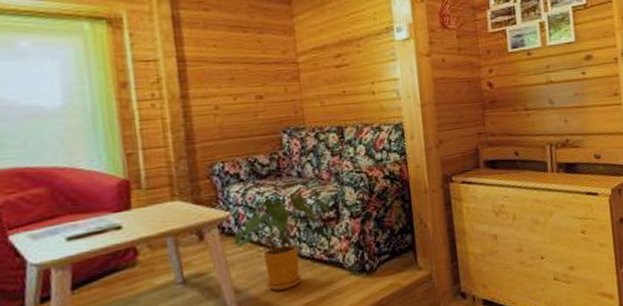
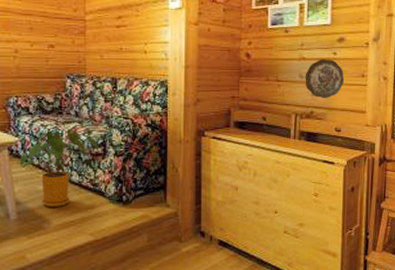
decorative plate: none [555,80,597,125] -> present [305,59,344,99]

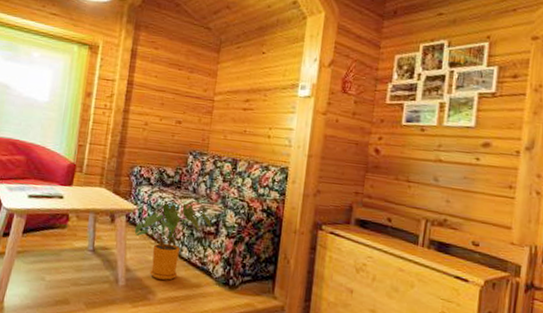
decorative plate: present [305,59,344,99] -> none [440,163,487,208]

